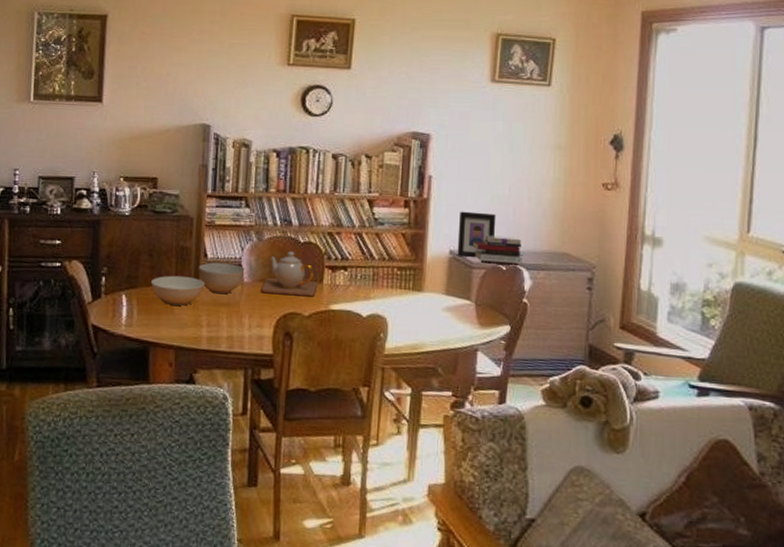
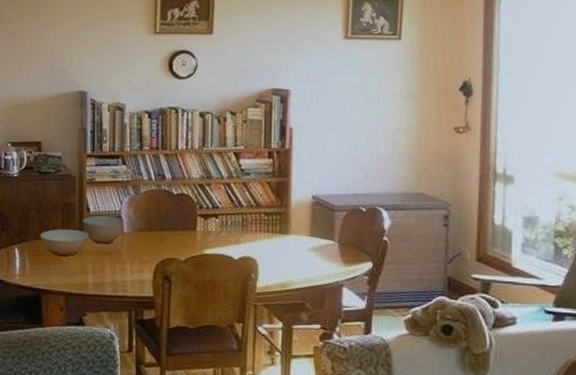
teapot: present [260,251,318,297] -> none [139,202,192,243]
picture frame: present [457,211,496,258] -> none [319,159,355,202]
books: present [472,235,523,265] -> none [333,180,381,206]

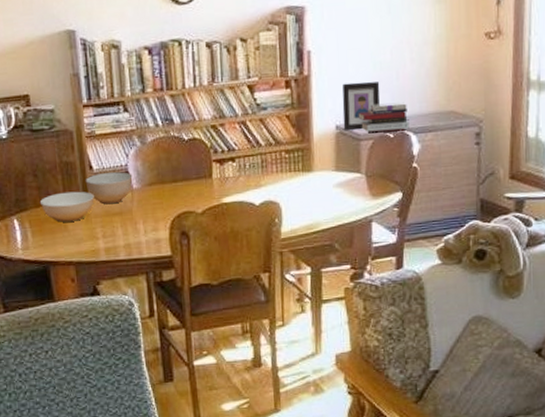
picture frame: none [319,159,355,202] -> present [342,81,380,131]
books: none [333,180,381,206] -> present [358,102,409,133]

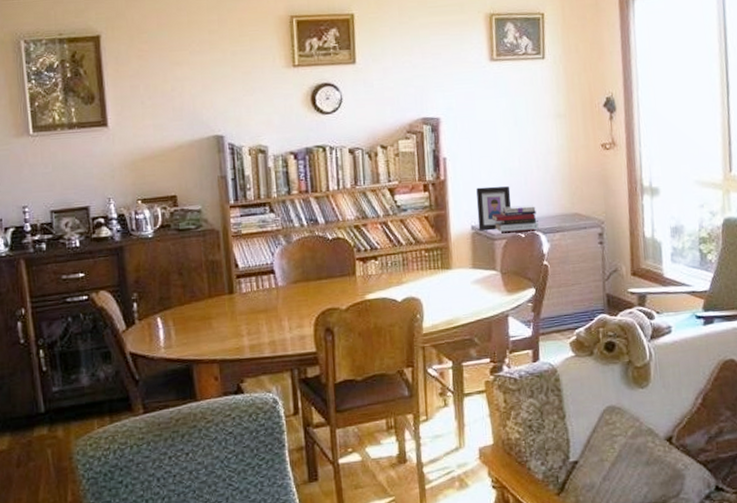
bowl: present [39,191,94,223] -> none [184,289,240,320]
bowl: present [85,171,133,205] -> none [230,269,278,302]

